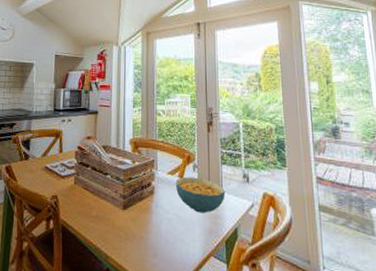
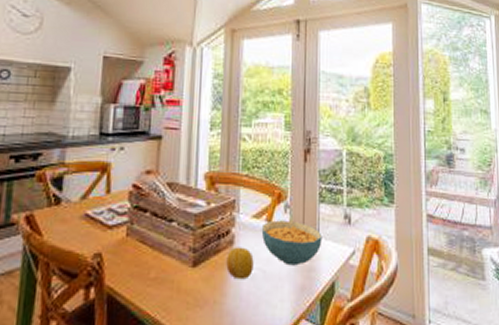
fruit: none [149,196,170,222] -> present [226,247,254,280]

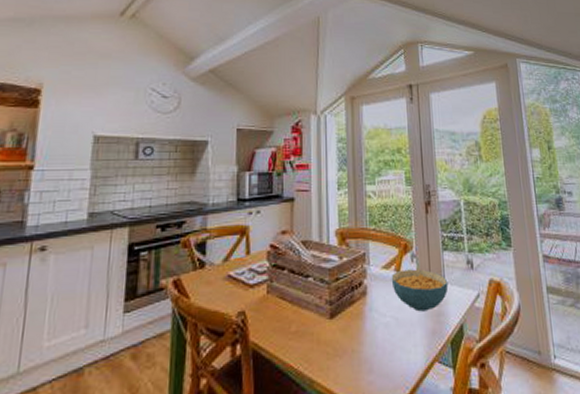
fruit: present [226,247,254,280] -> none [361,297,387,328]

